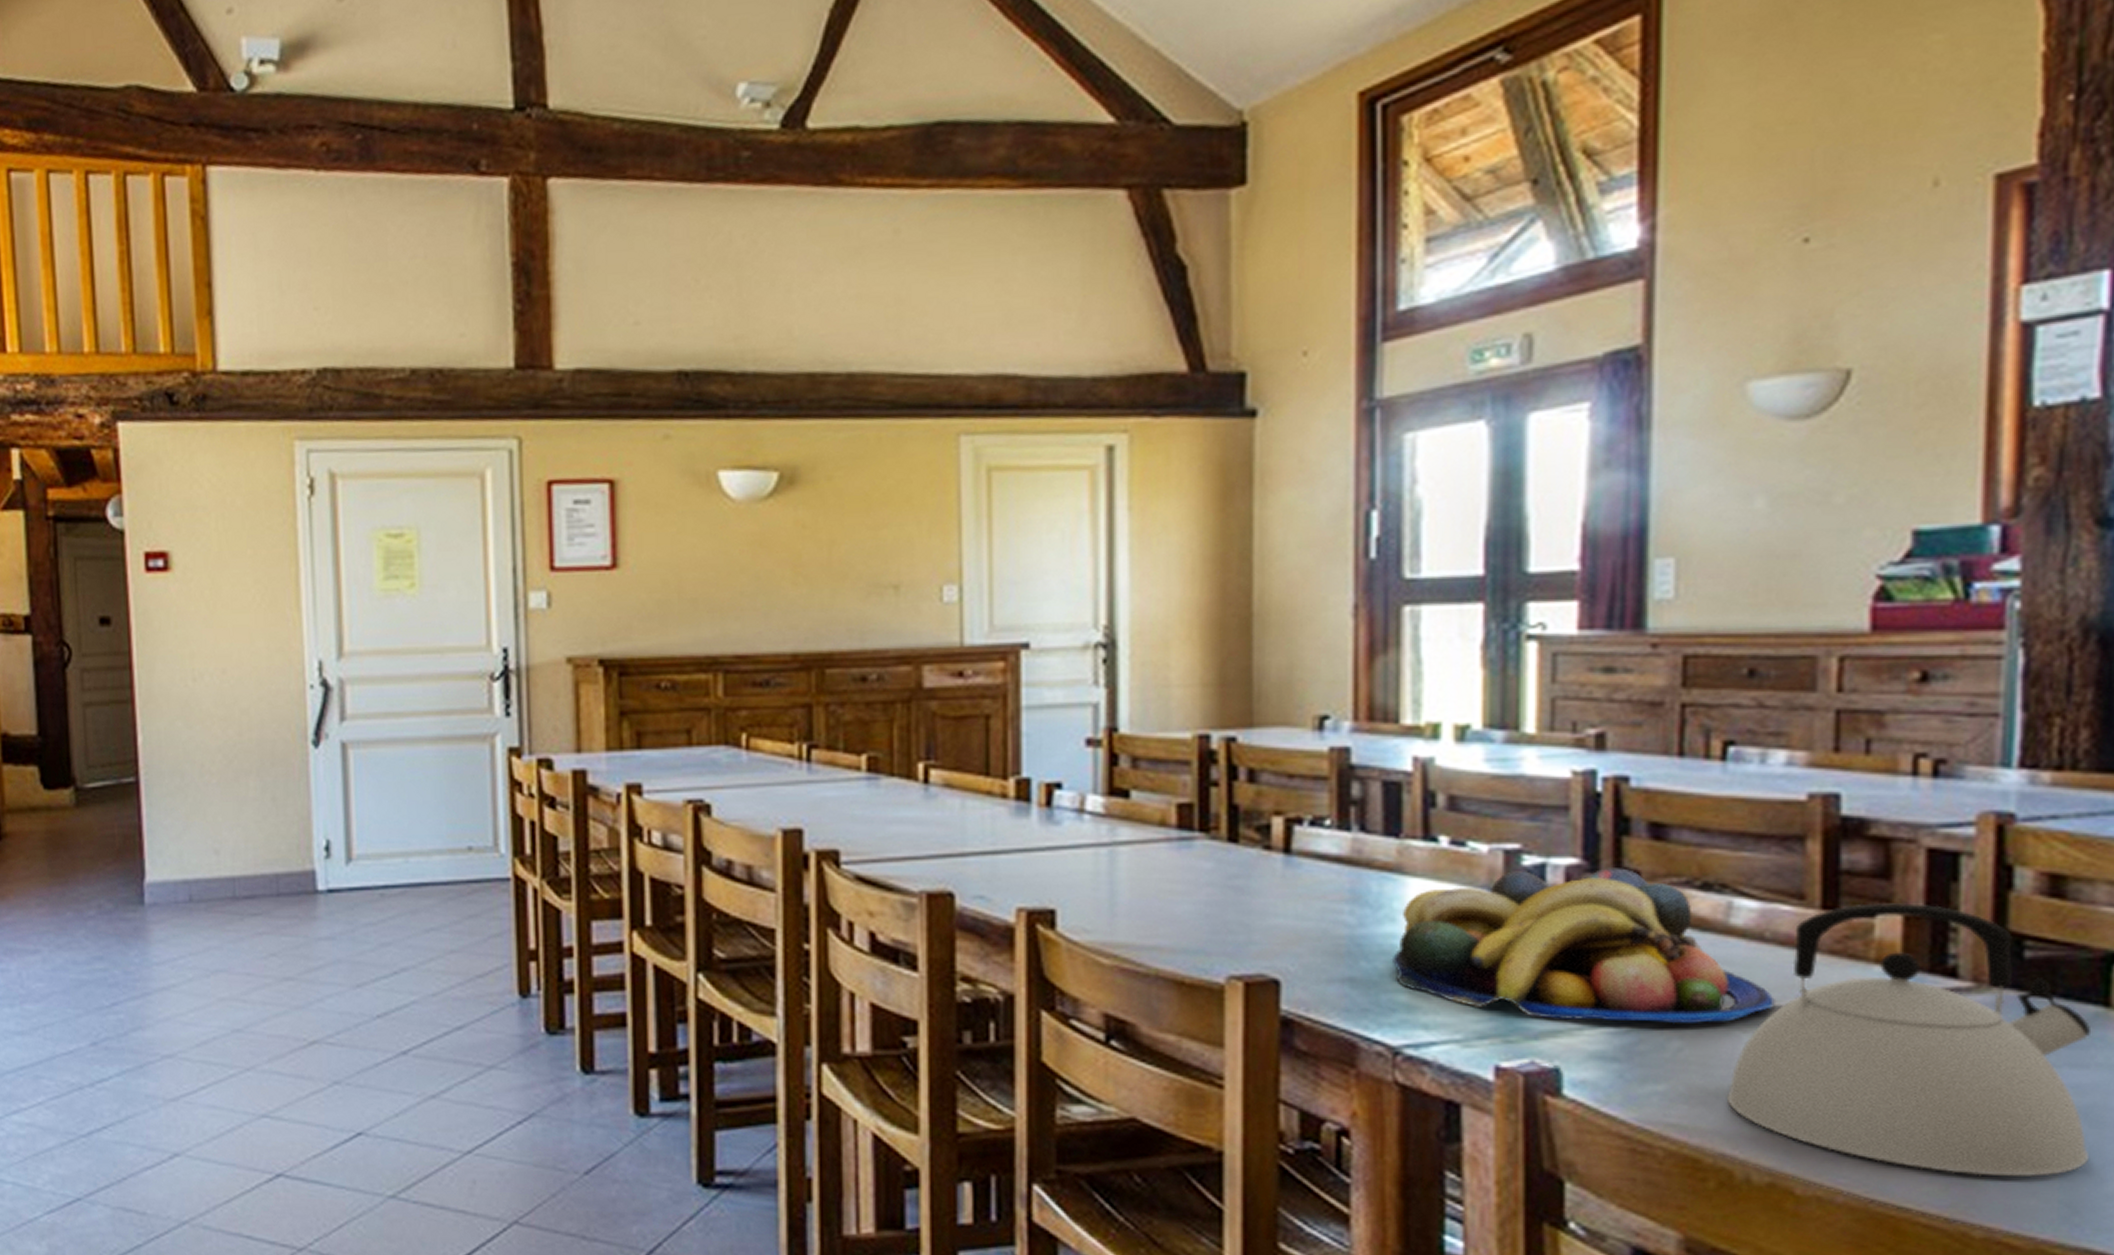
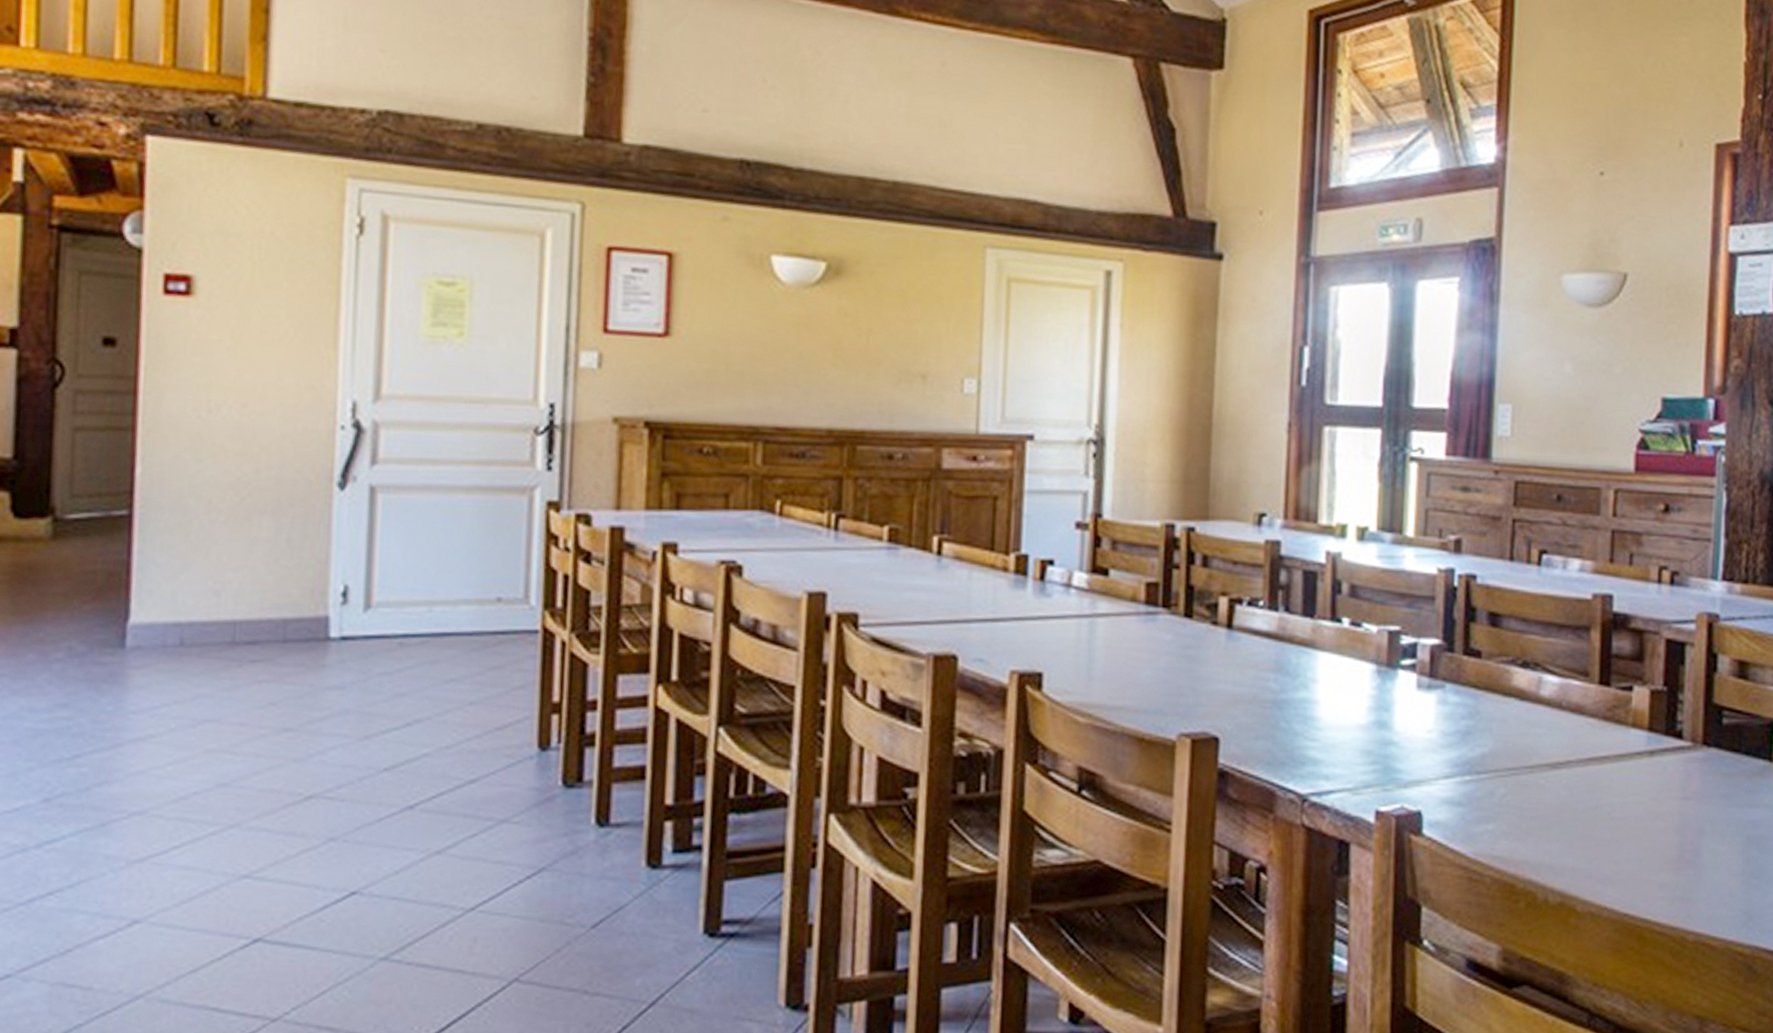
fruit bowl: present [1391,868,1775,1024] -> none [1303,648,1568,775]
kettle: present [1727,903,2092,1177] -> none [1534,680,1762,893]

